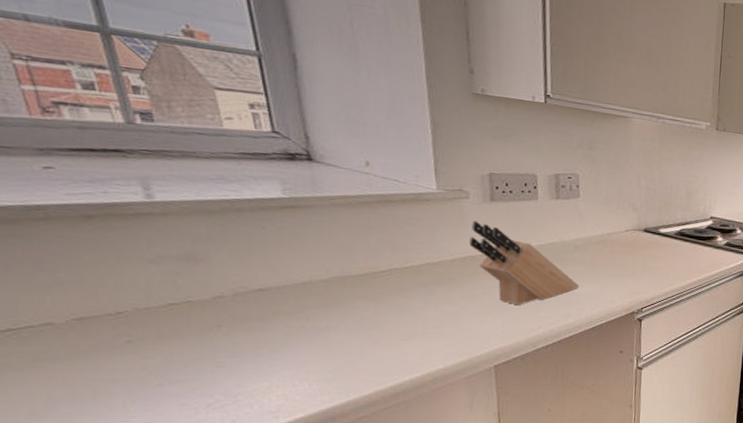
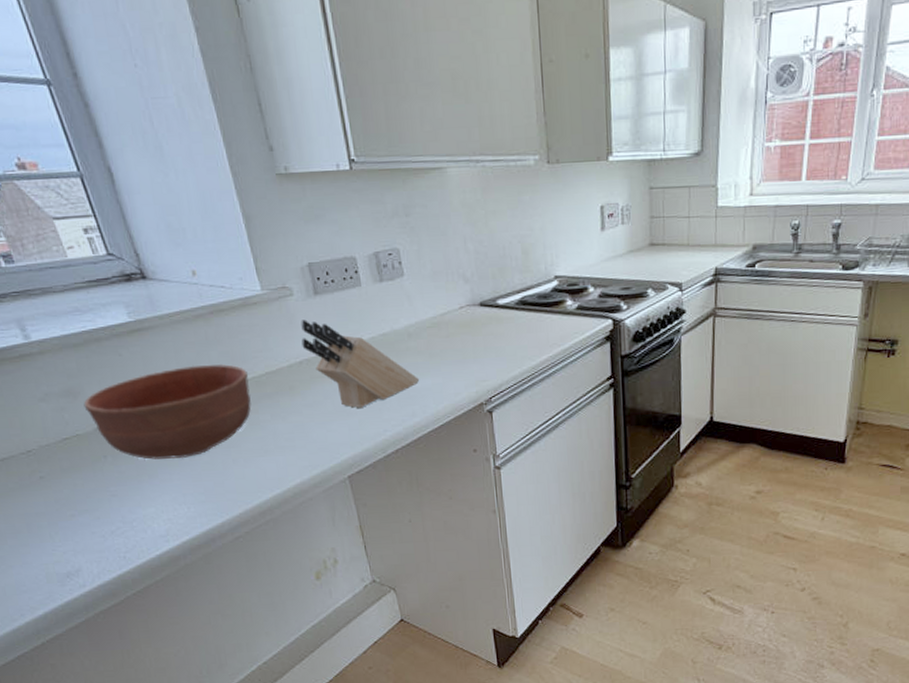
bowl: none [205,247,406,335] -> present [83,363,252,460]

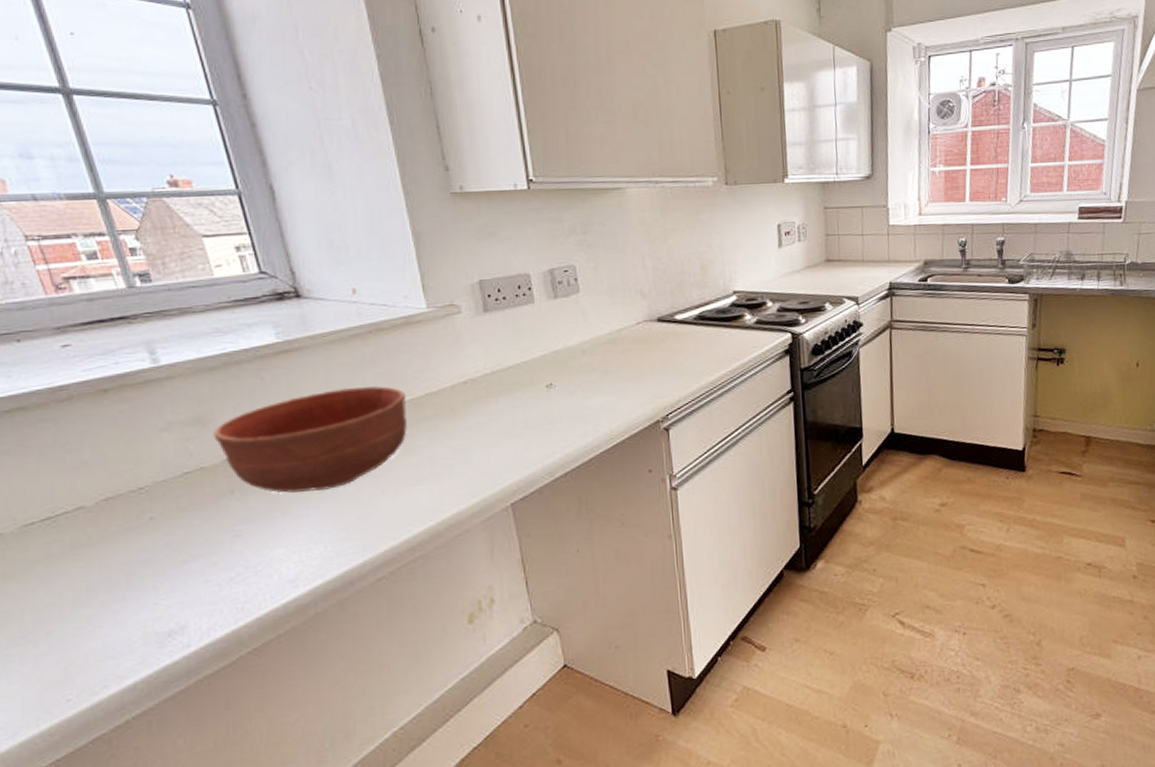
knife block: present [301,319,420,408] -> none [467,337,593,429]

